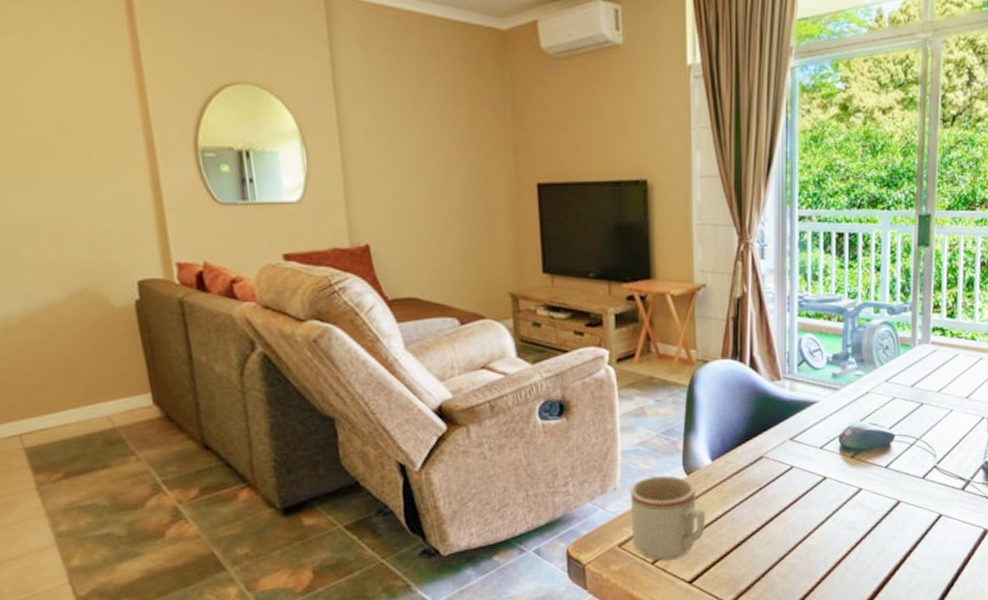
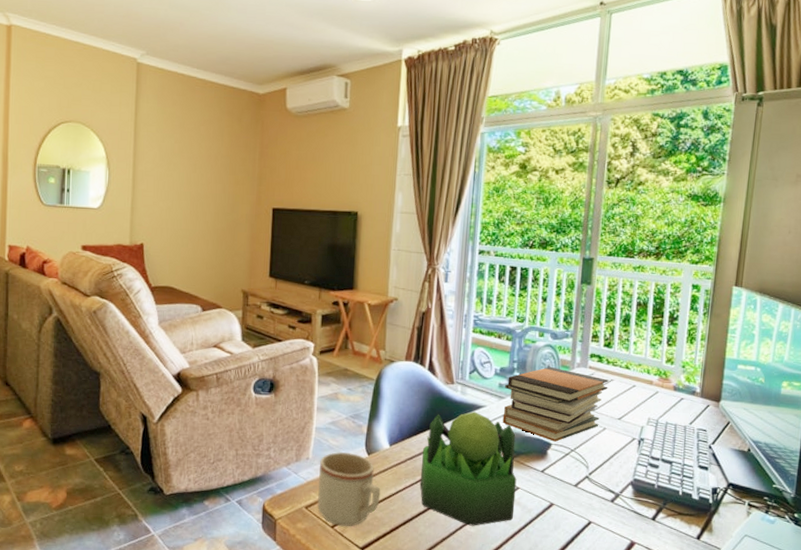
plant: none [750,409,859,539] -> present [420,411,517,526]
book stack: none [839,346,954,432] -> present [502,366,609,442]

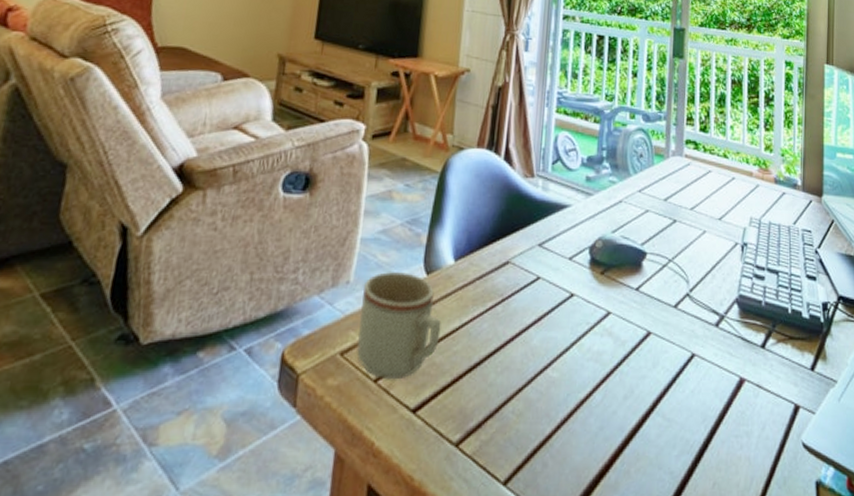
plant: present [420,411,517,526] -> none [491,213,608,369]
book stack: present [502,366,609,442] -> none [590,155,706,250]

